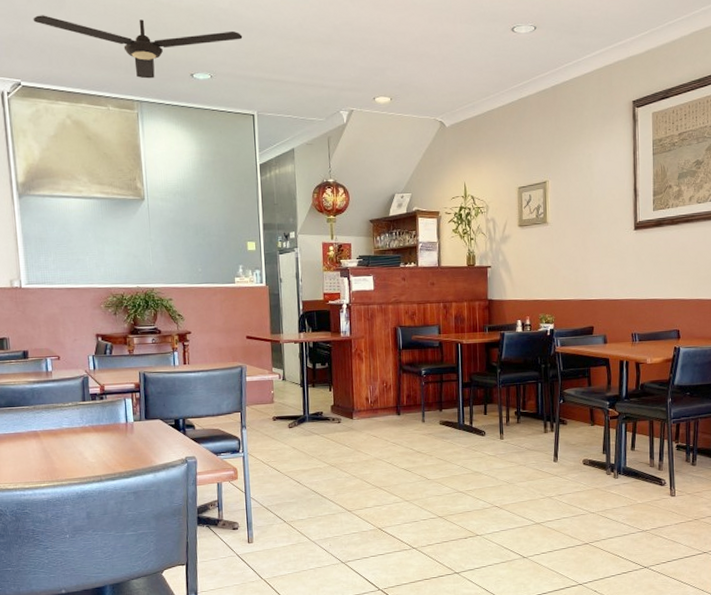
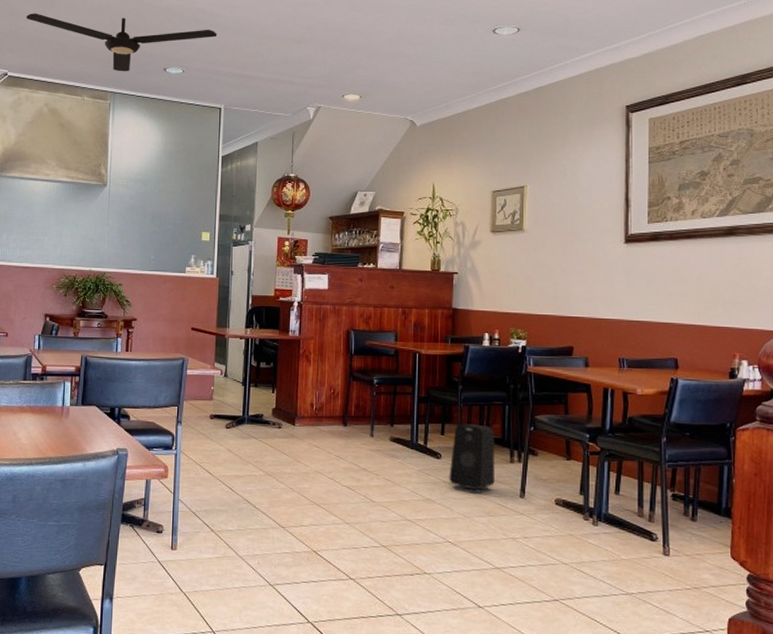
speaker: none [493,402,532,463] -> present [449,424,495,494]

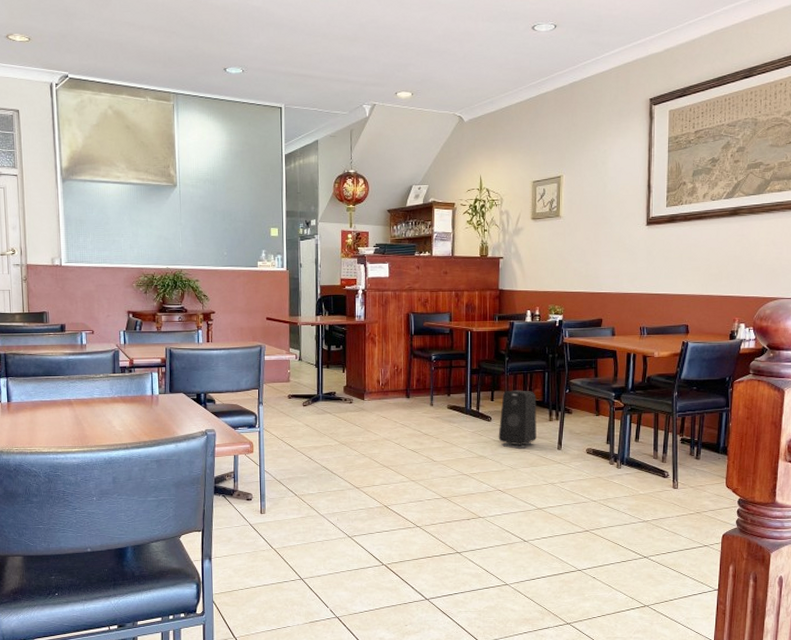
ceiling fan: present [26,13,217,72] -> none [81,12,274,73]

